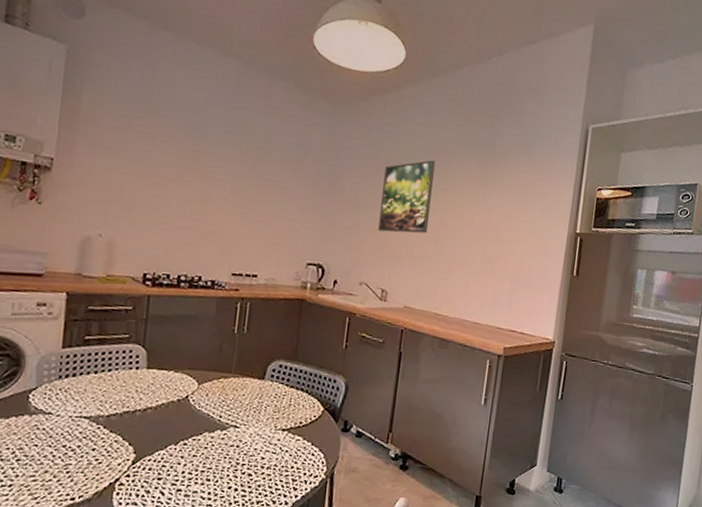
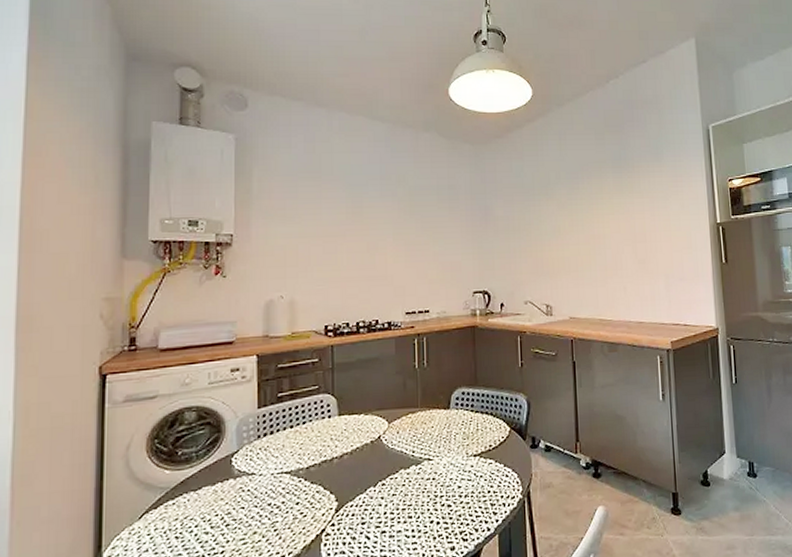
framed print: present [378,160,435,234] -> none [531,179,579,251]

